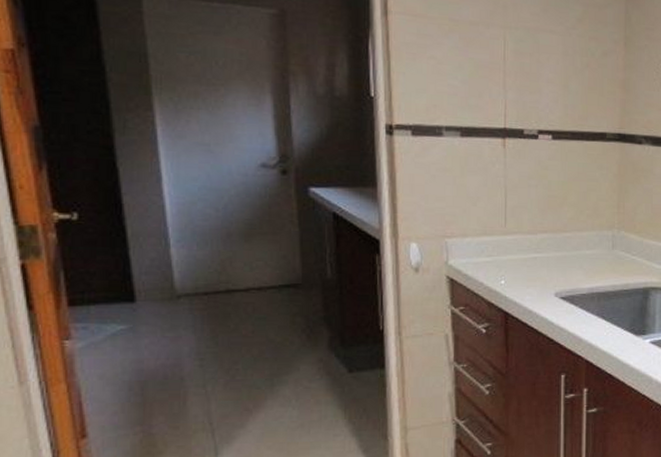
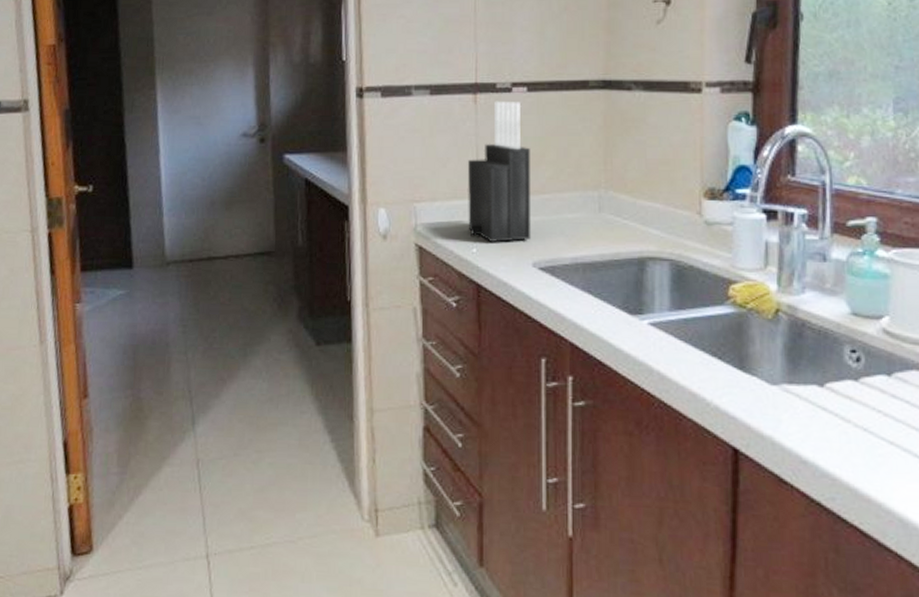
knife block: none [496,146,555,275] -> present [467,101,532,242]

